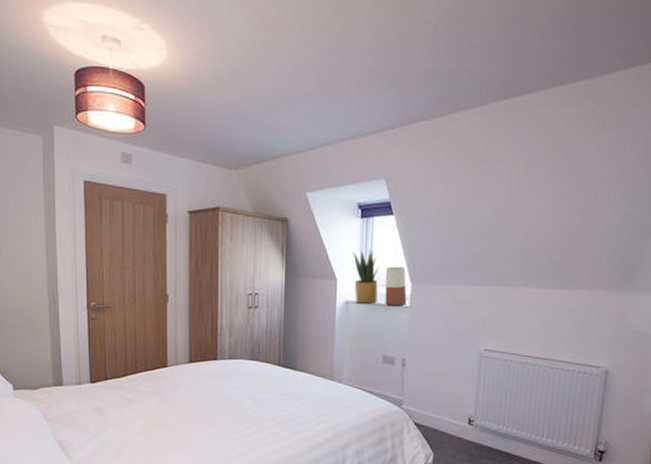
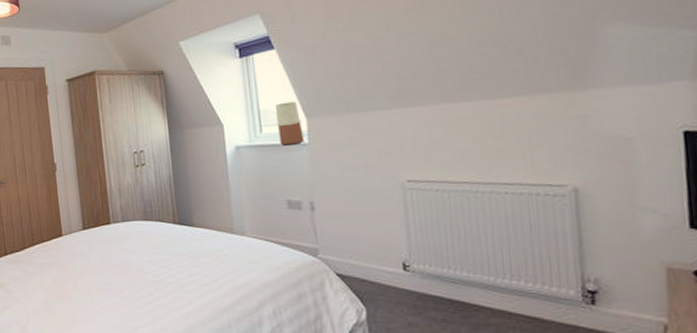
planter: present [353,249,380,304] -> none [236,88,271,147]

